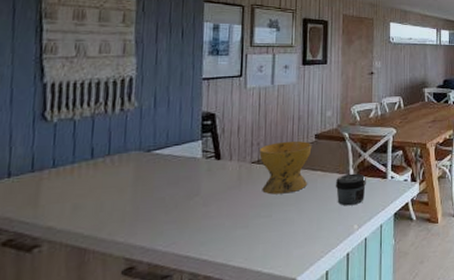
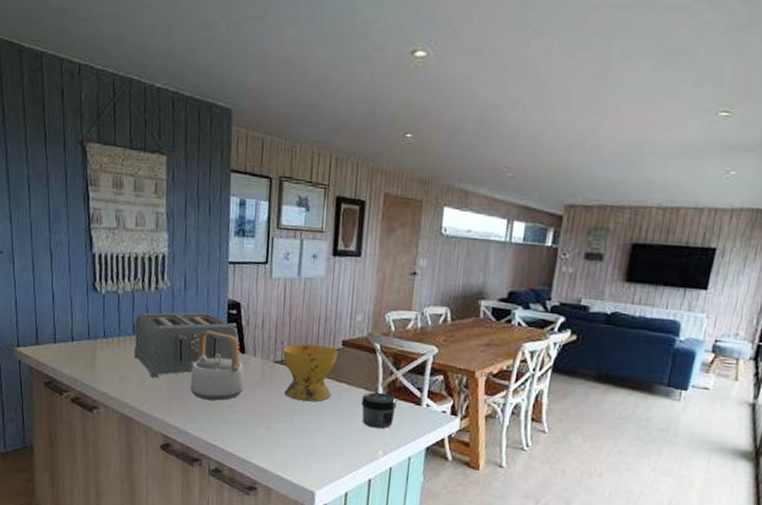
toaster: none [91,126,212,200] -> present [133,312,237,378]
teapot: none [159,142,220,212] -> present [190,330,244,401]

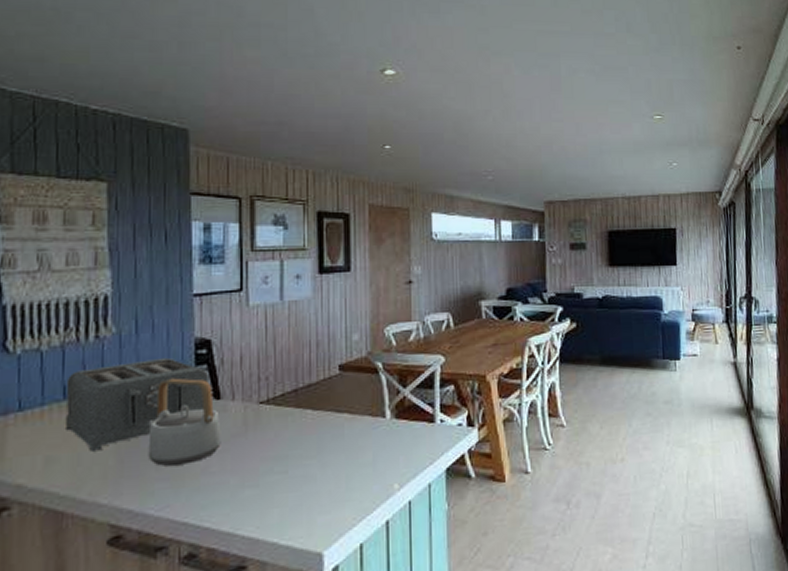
bowl: present [283,343,338,402] -> none [269,373,335,444]
jar: present [360,392,397,429] -> none [367,416,408,459]

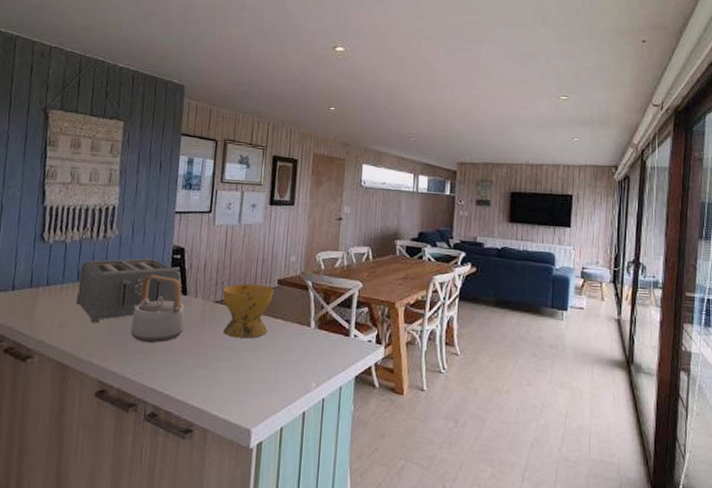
bowl: none [269,373,335,444] -> present [223,283,274,339]

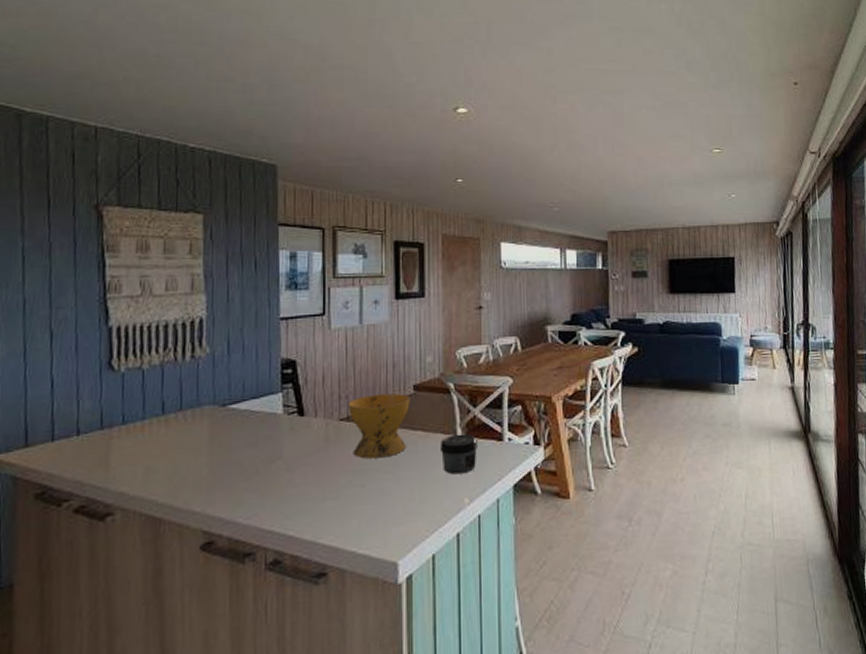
toaster: present [76,257,181,323] -> none [163,376,294,463]
teapot: present [130,274,185,343] -> none [237,395,305,478]
jar: none [295,326,328,361] -> present [439,434,477,475]

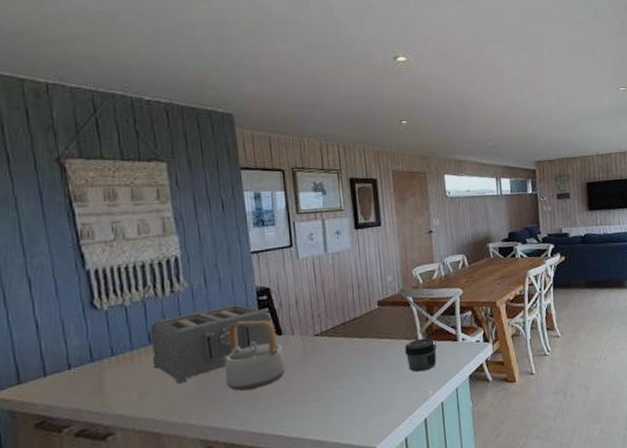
toaster: none [163,376,294,463] -> present [149,304,271,384]
teapot: none [237,395,305,478] -> present [223,320,286,391]
bowl: present [348,393,410,459] -> none [321,309,376,366]

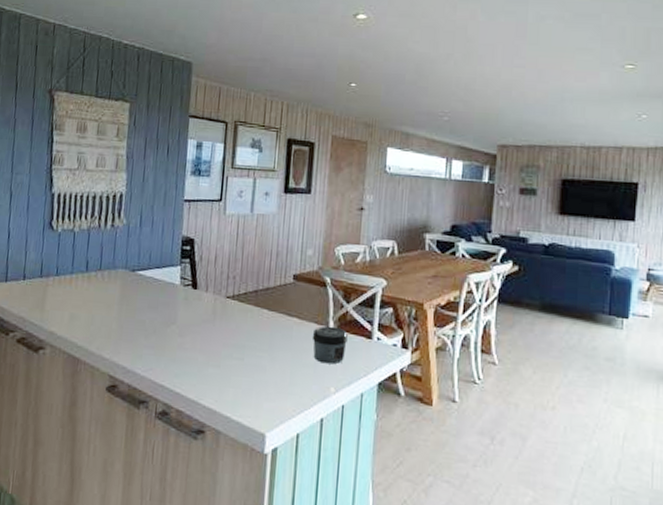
toaster: present [149,304,271,384] -> none [85,248,190,316]
teapot: present [223,320,286,391] -> none [140,266,196,338]

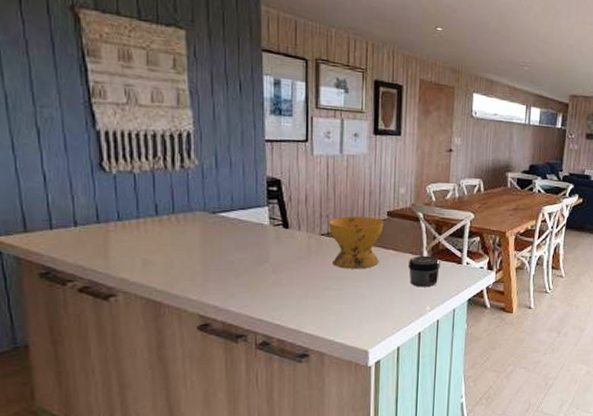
bowl: none [234,278,290,338] -> present [329,215,384,269]

